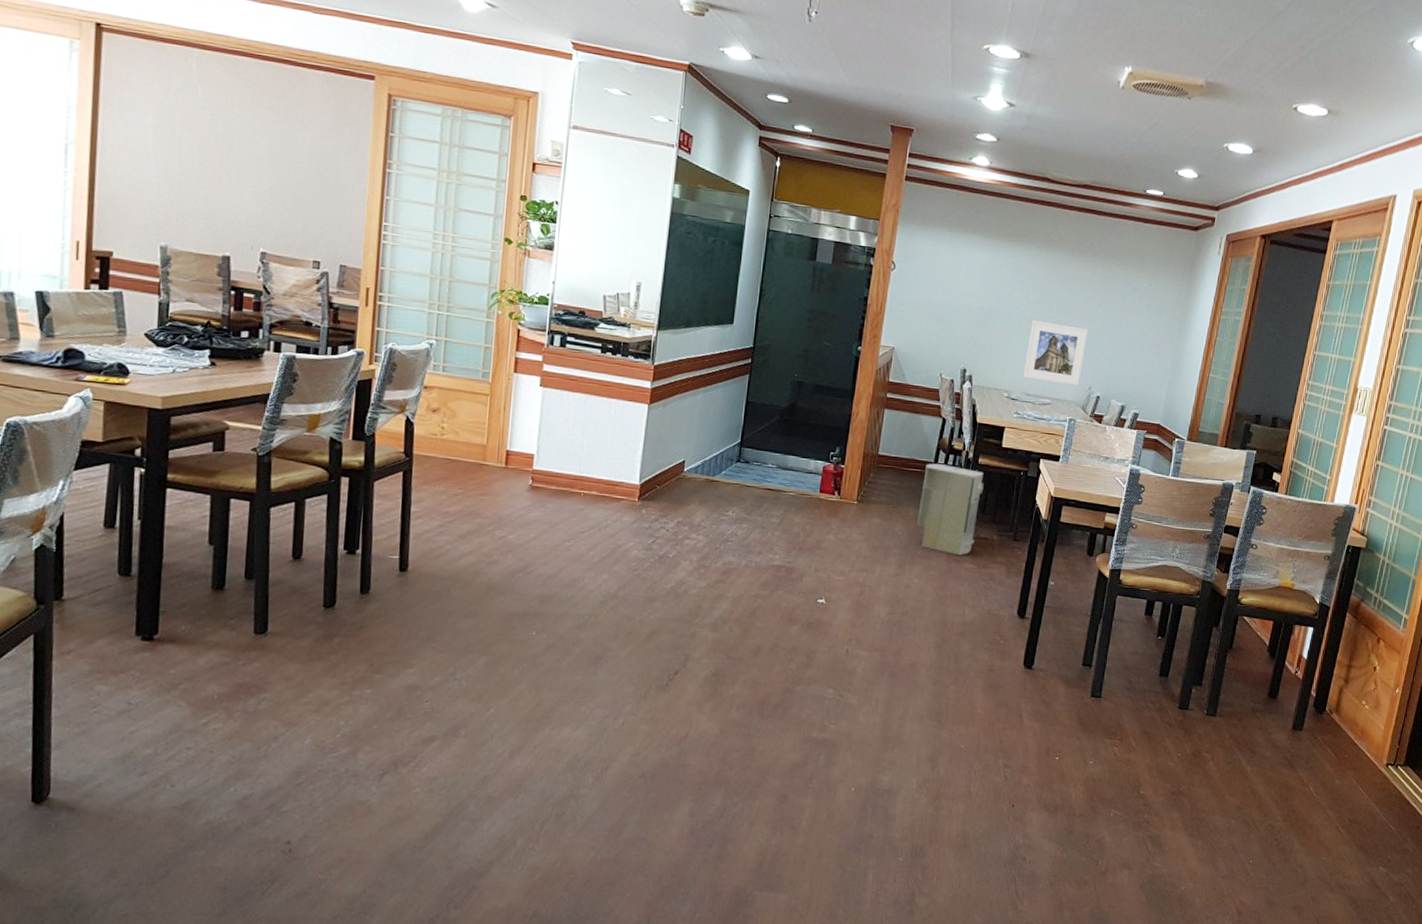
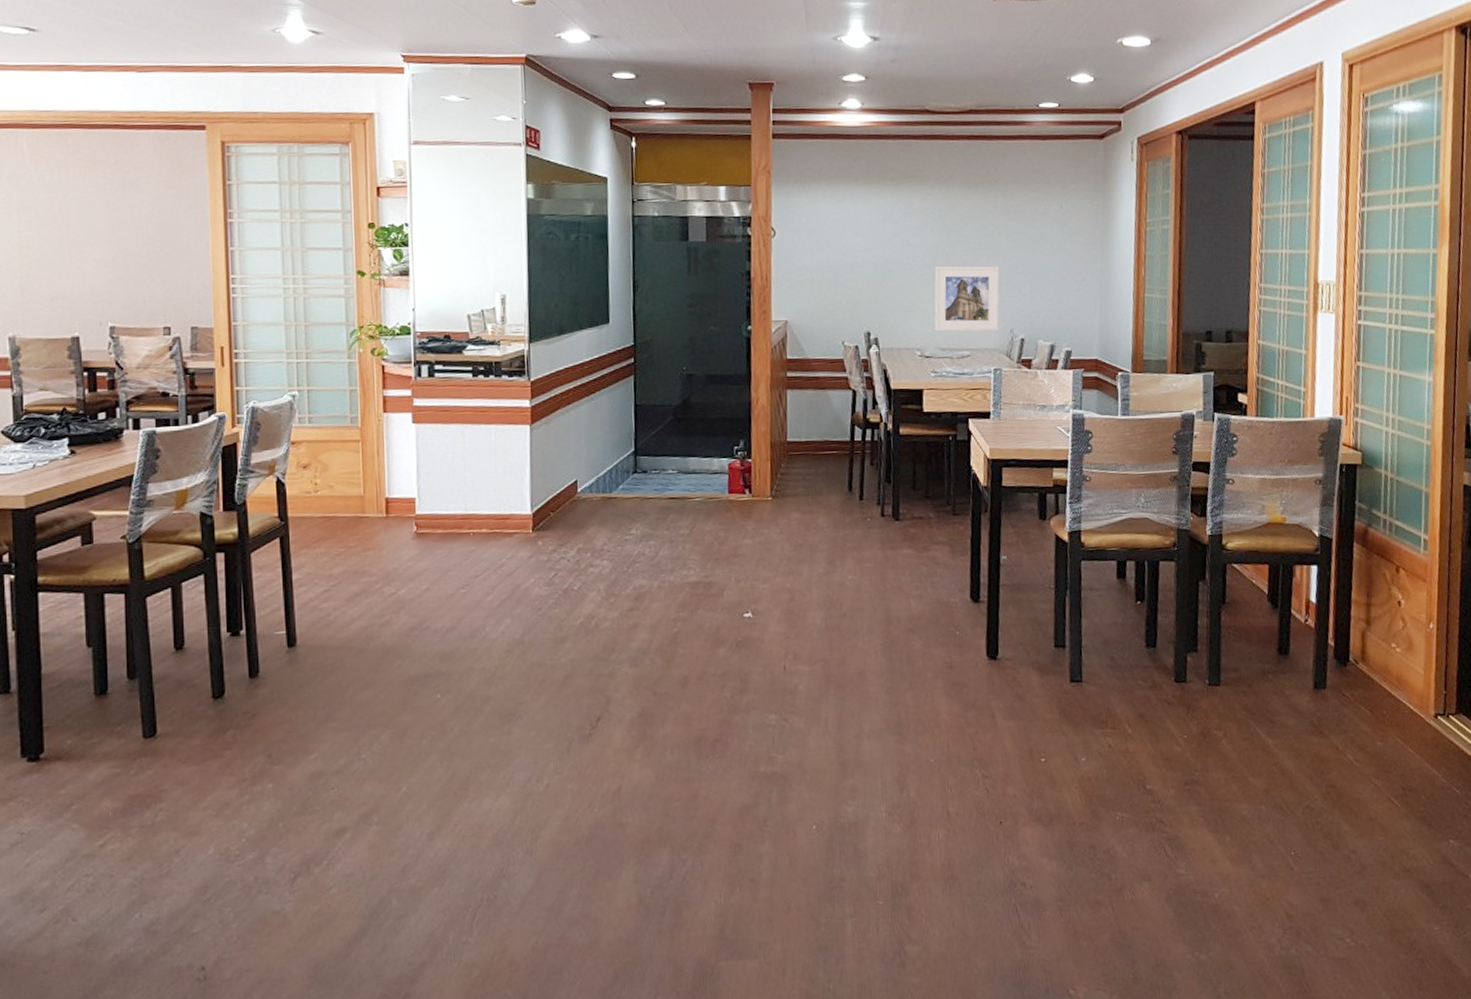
air purifier: present [917,463,984,556] -> none [841,441,910,542]

